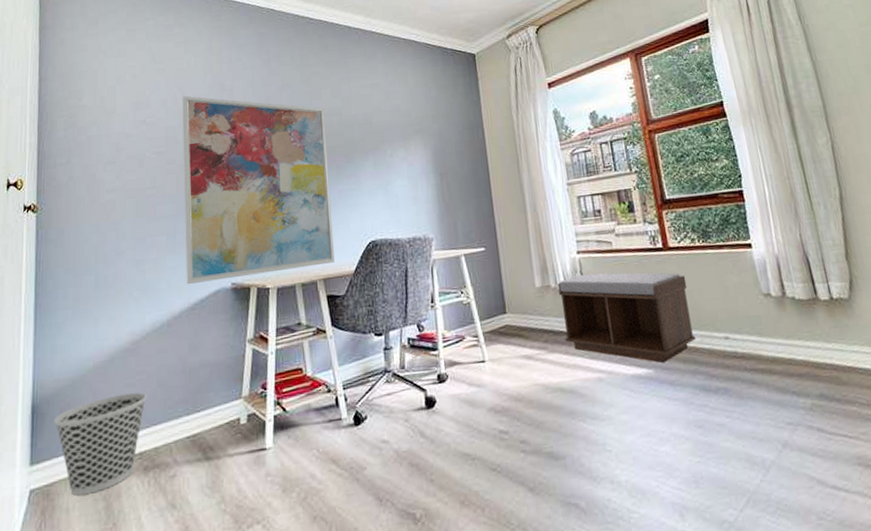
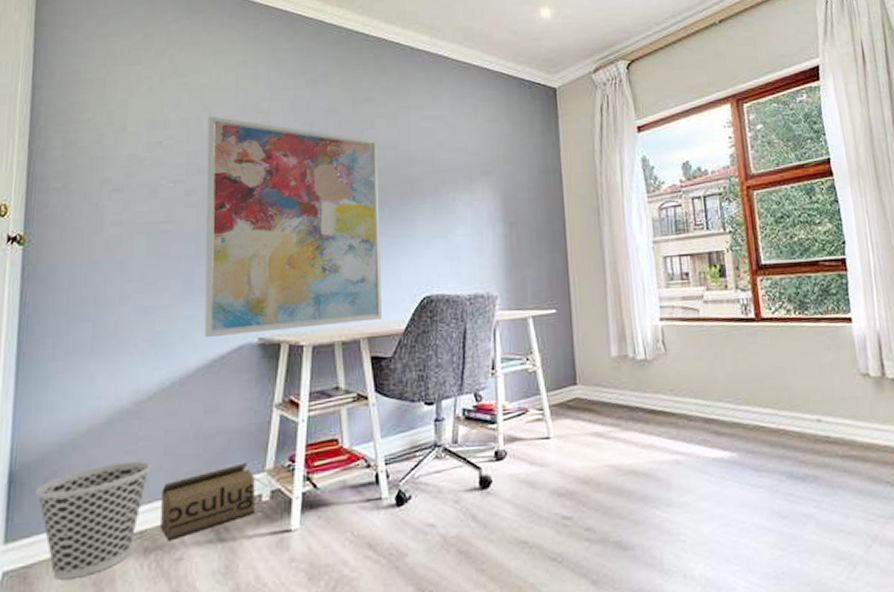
cardboard box: none [157,391,245,461] -> present [161,462,268,541]
bench: present [557,272,697,363] -> none [636,343,786,446]

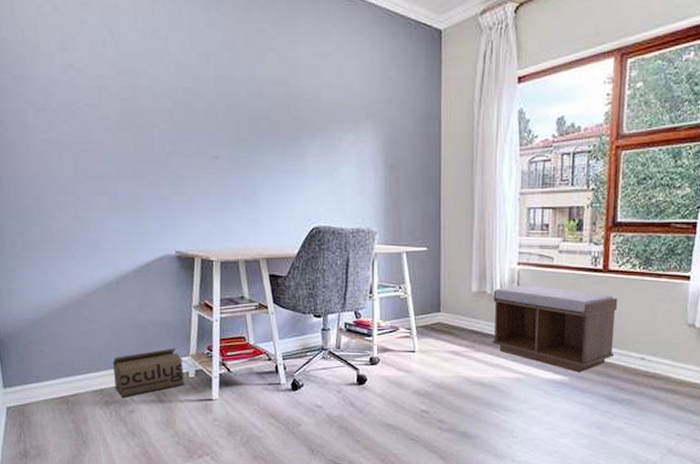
wastebasket: present [36,461,152,580] -> none [19,340,103,416]
wall art: present [204,116,382,338] -> none [112,41,277,248]
bench: none [636,343,786,446] -> present [492,285,618,373]

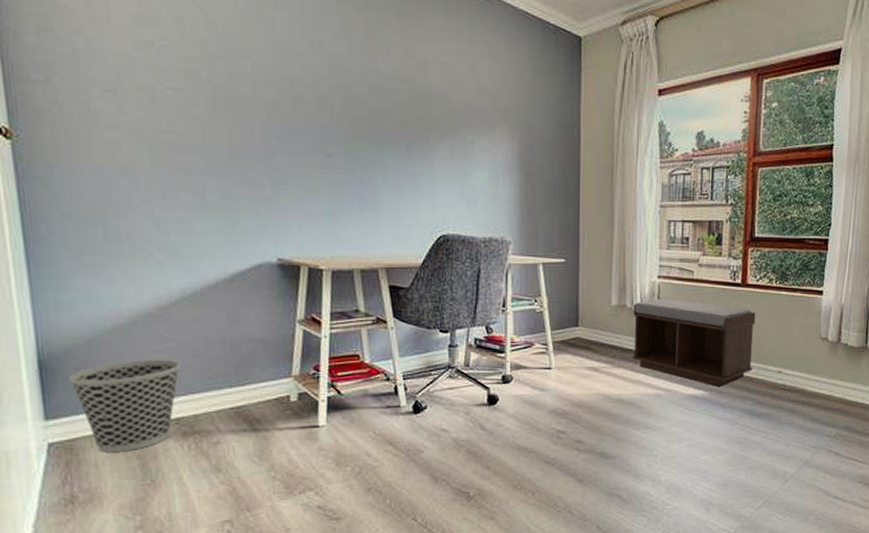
wastebasket: none [19,340,103,416] -> present [68,360,181,452]
cardboard box: present [113,348,193,398] -> none [194,368,295,428]

